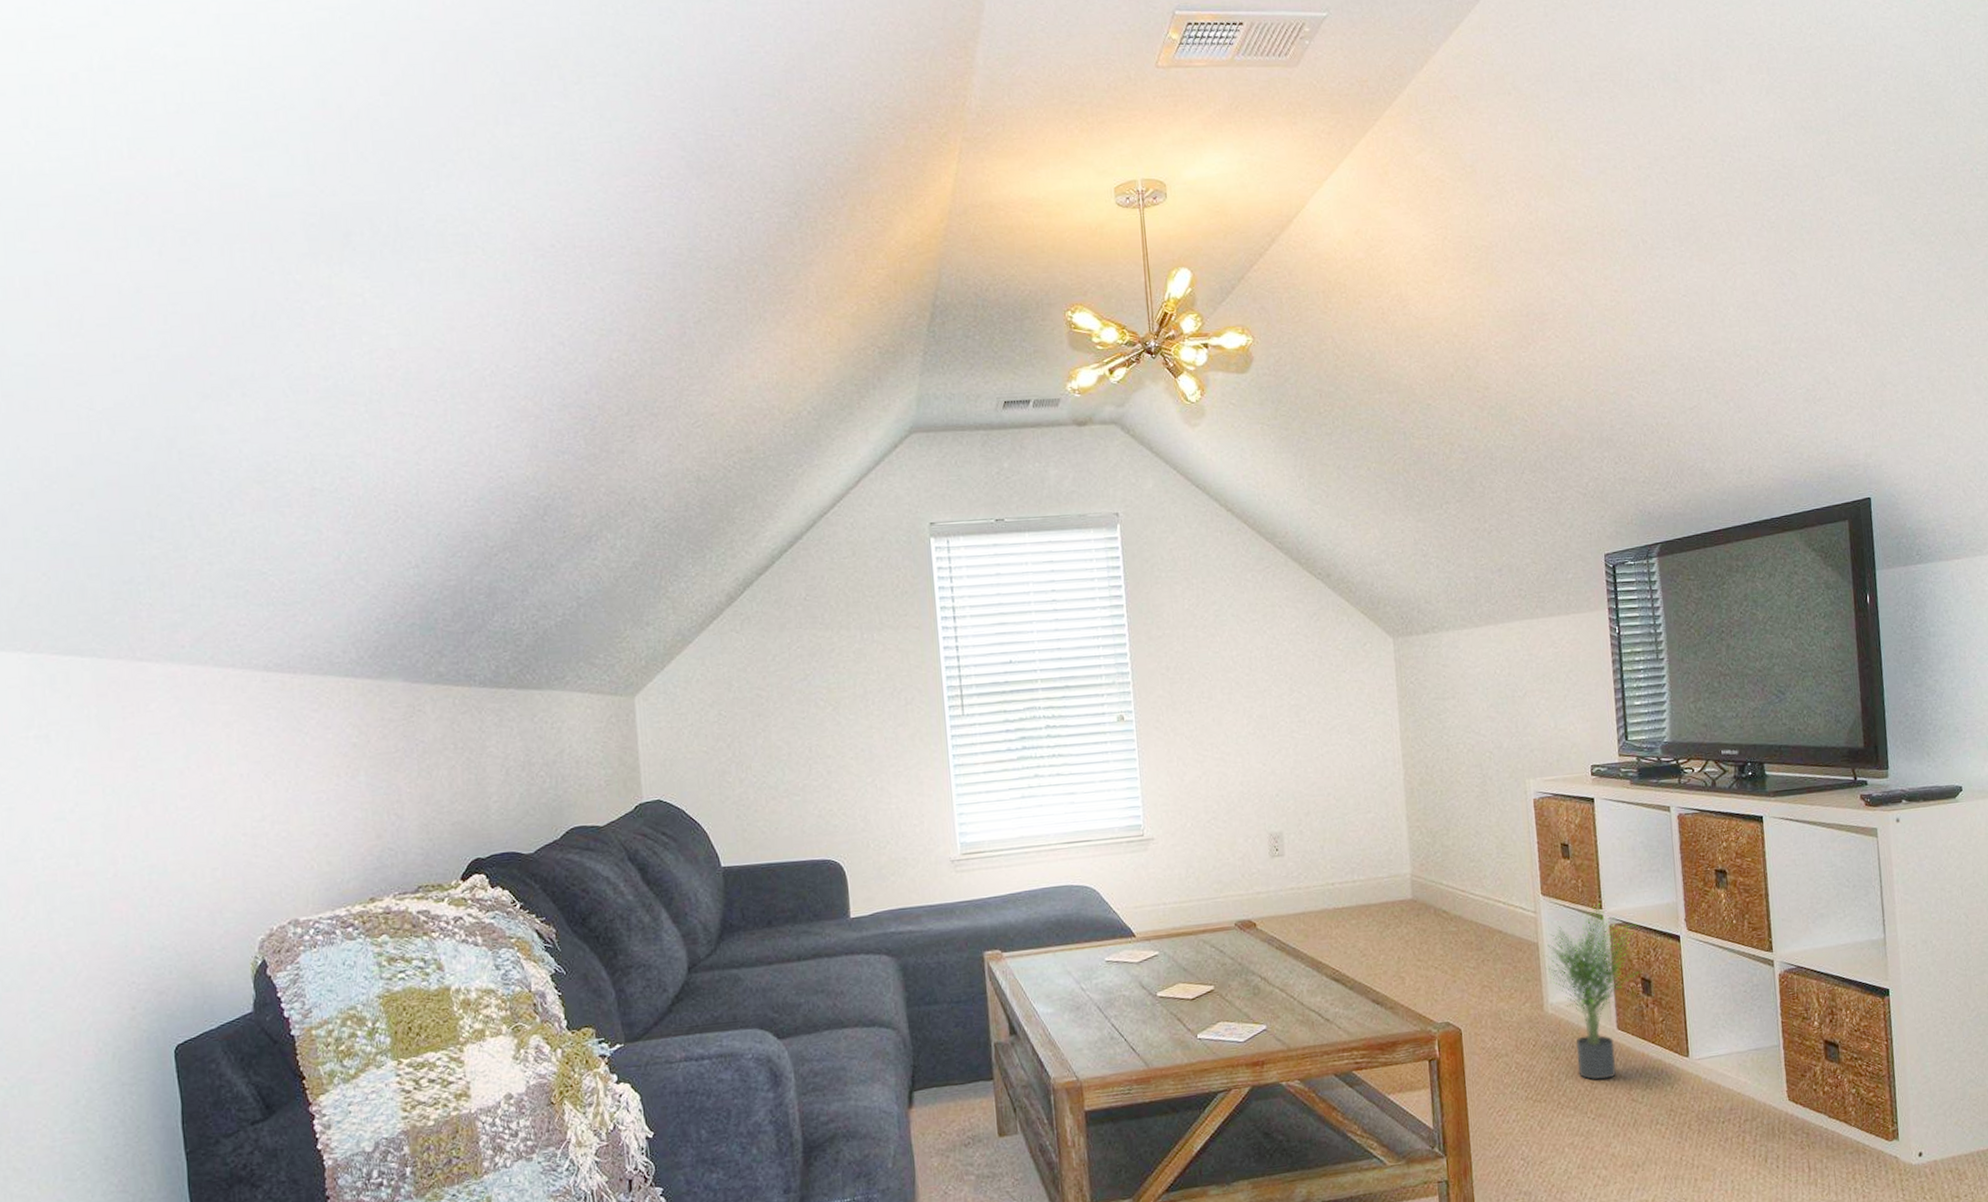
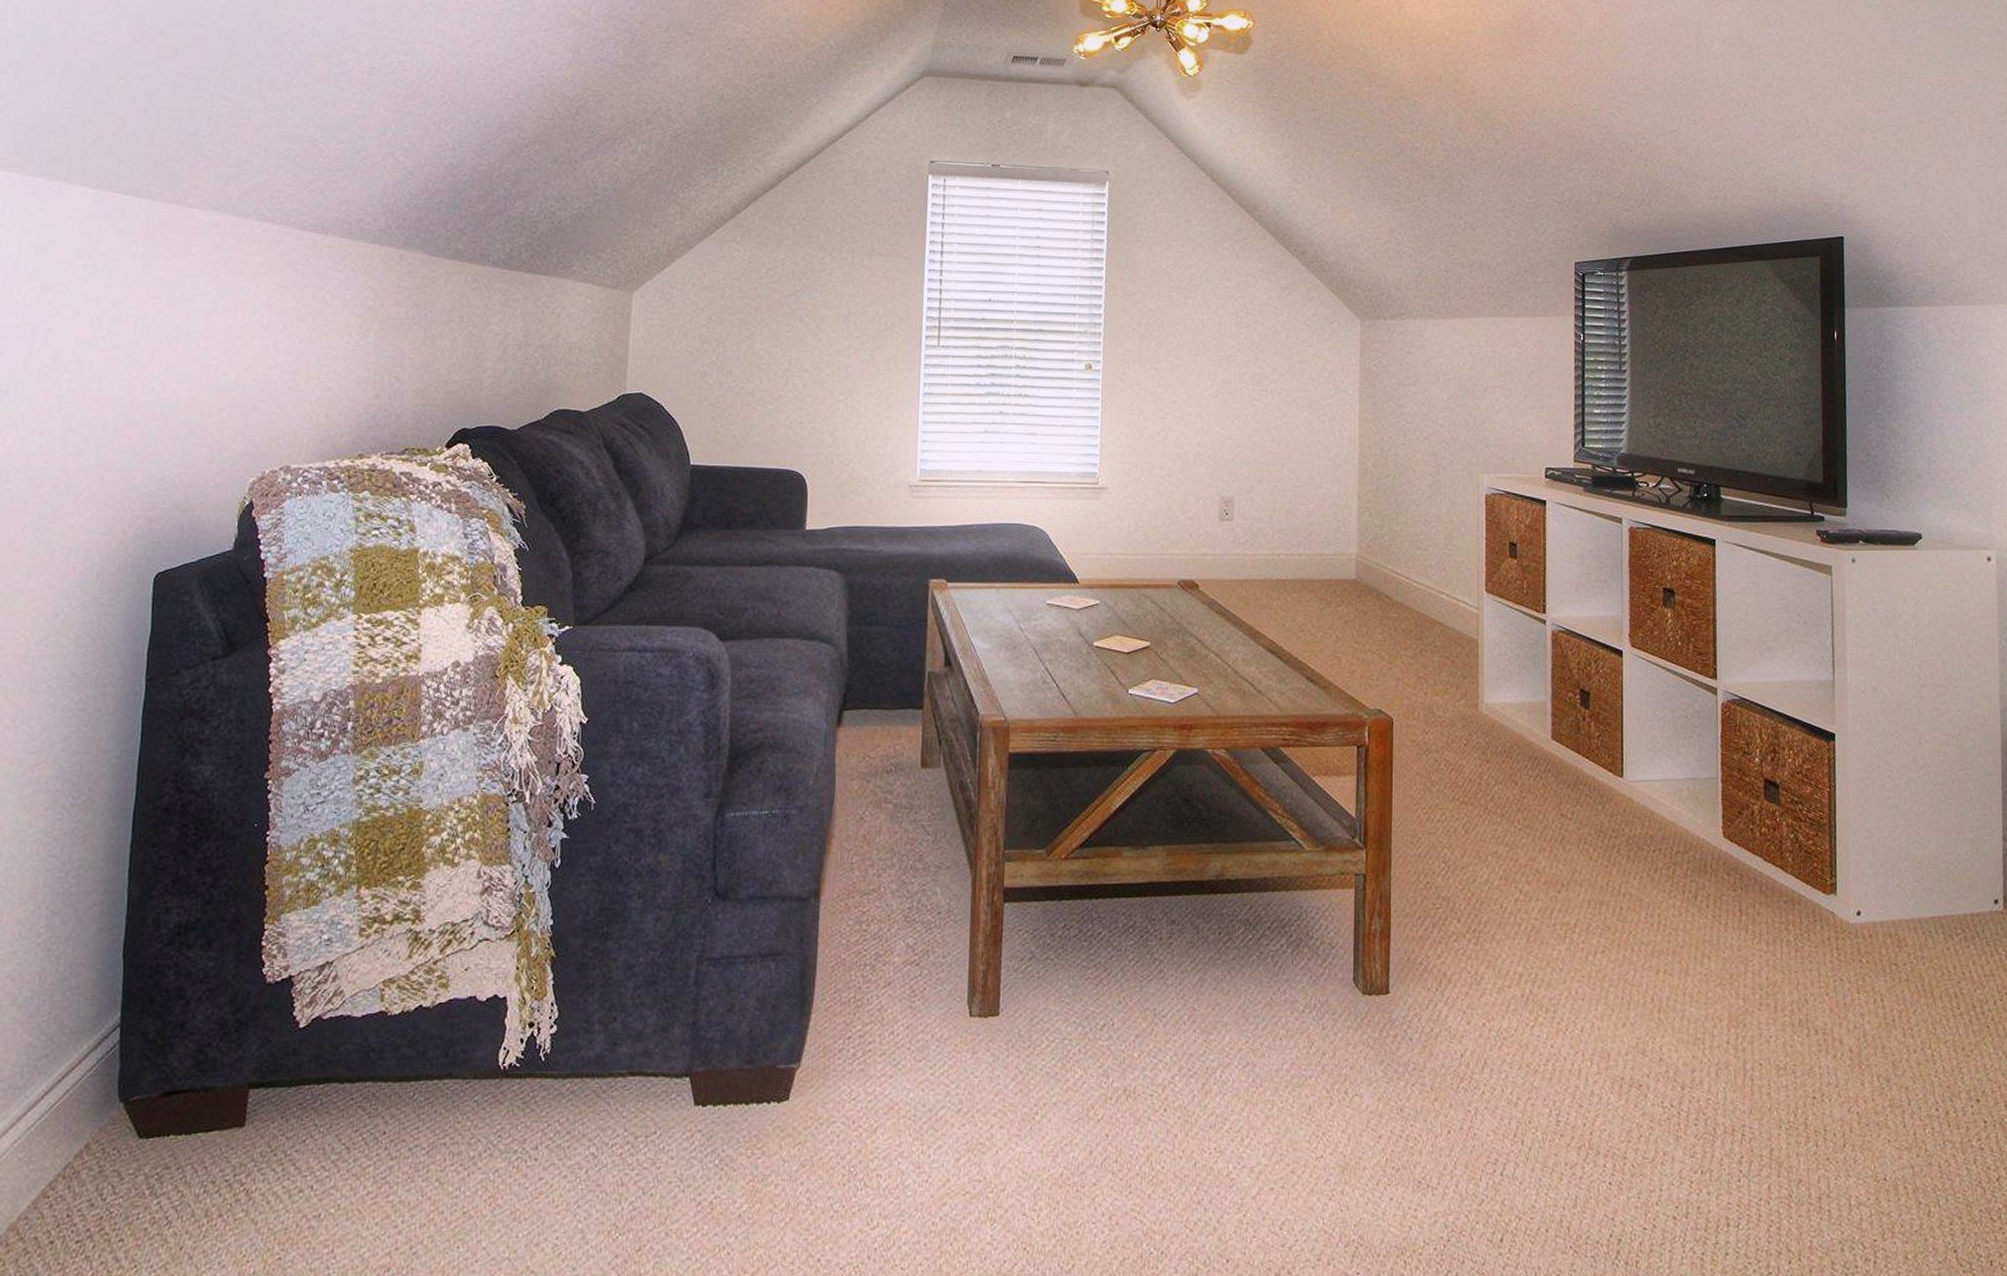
potted plant: present [1545,903,1642,1081] -> none [1483,607,1582,790]

